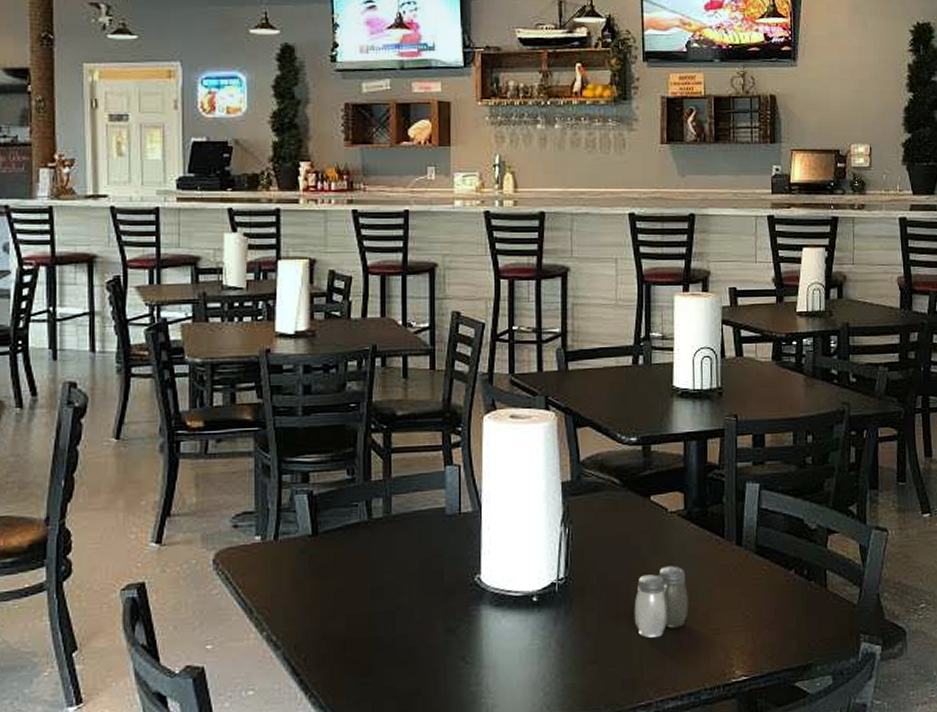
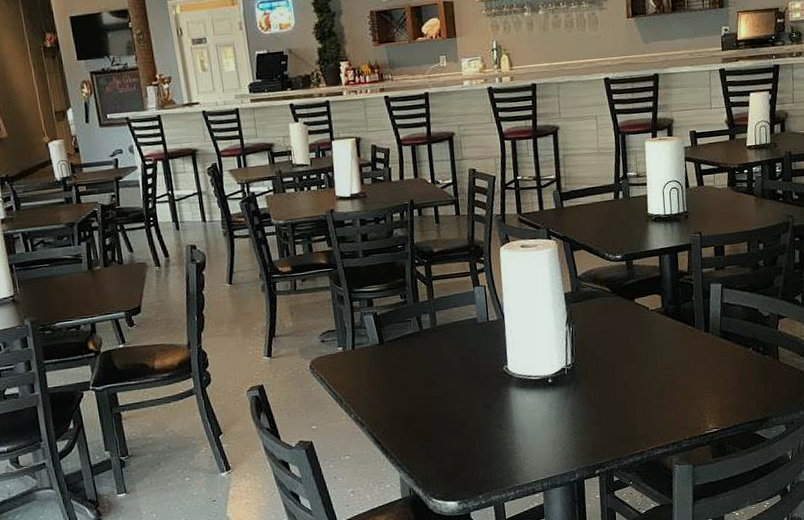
salt and pepper shaker: present [634,566,688,638] -> none [626,350,669,404]

